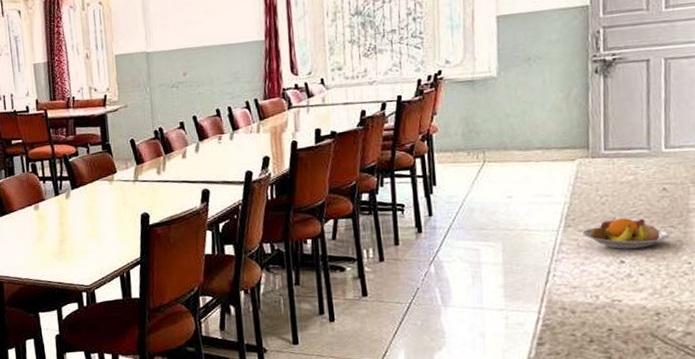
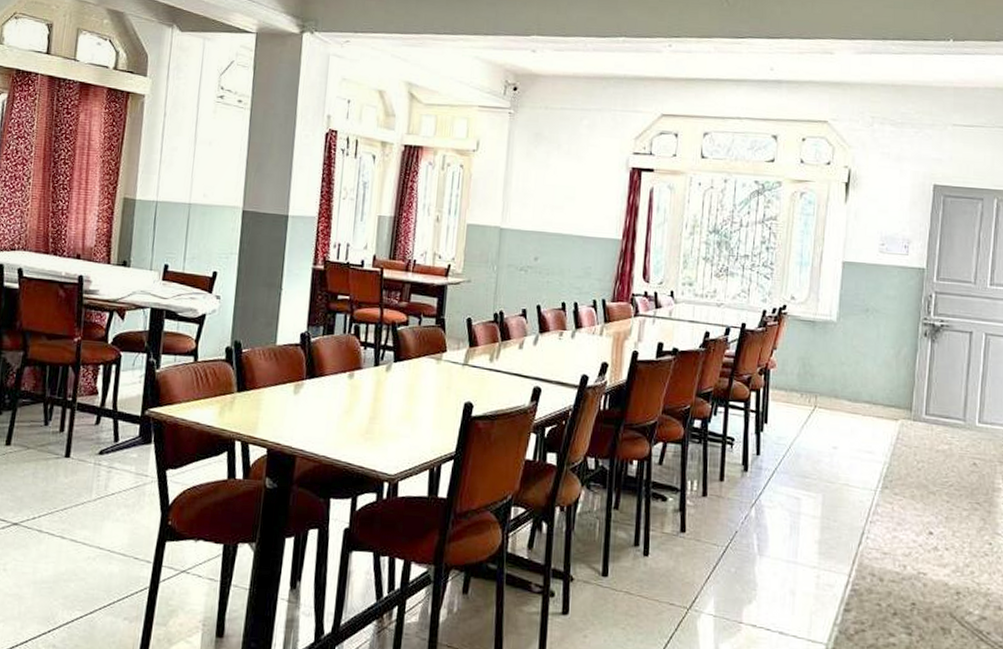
fruit bowl: present [582,216,670,250] -> none [898,485,975,522]

